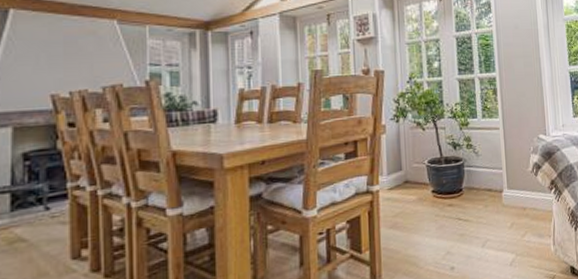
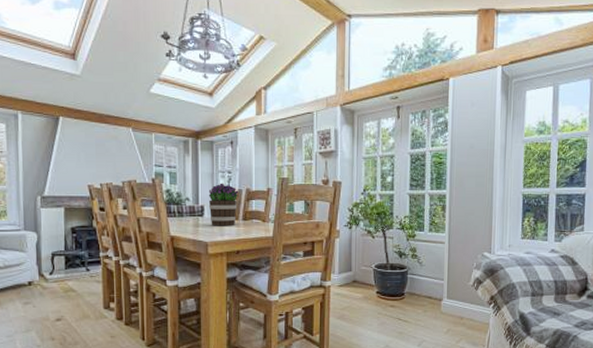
bouquet: none [222,80,262,134] -> present [208,183,239,226]

